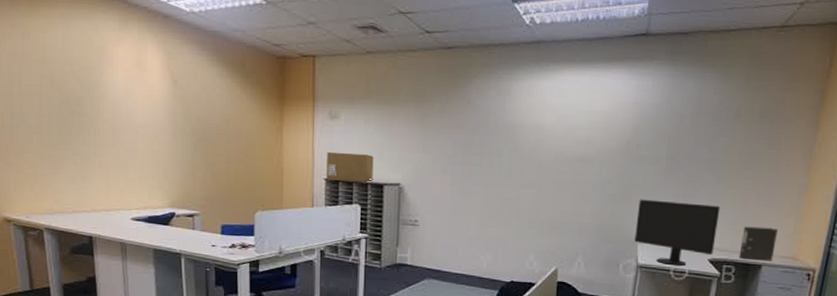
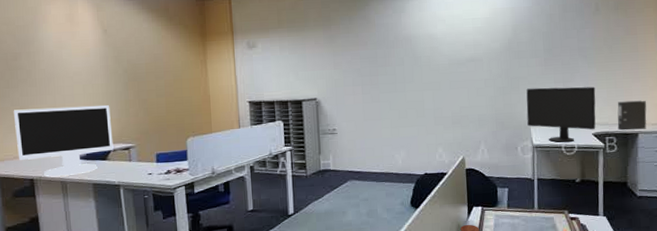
monitor: none [74,160,177,237] -> present [13,105,114,177]
box: present [326,151,374,184] -> none [248,76,292,103]

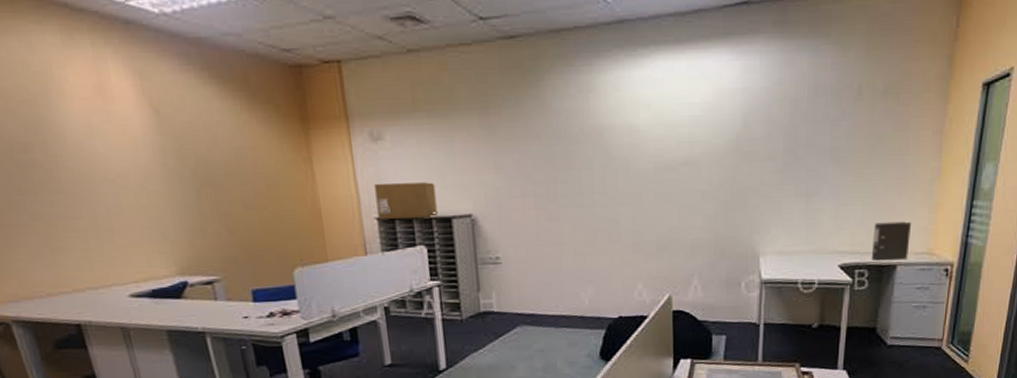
monitor: present [13,105,114,177] -> none [34,221,190,321]
box: none [248,76,292,103] -> present [374,182,438,221]
computer monitor: present [526,86,596,143] -> none [755,202,848,278]

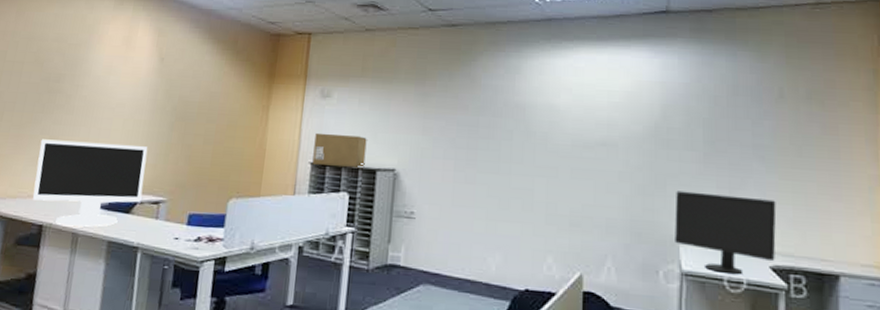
monitor: none [34,221,190,321] -> present [33,139,148,227]
computer monitor: none [755,202,848,278] -> present [675,191,777,275]
binder: present [871,221,911,262] -> none [808,225,853,271]

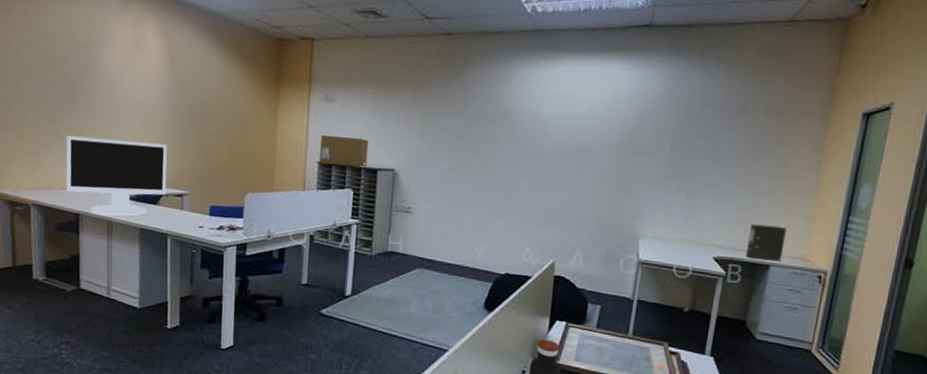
computer monitor: present [675,191,777,275] -> none [636,192,726,264]
binder: none [808,225,853,271] -> present [745,224,786,262]

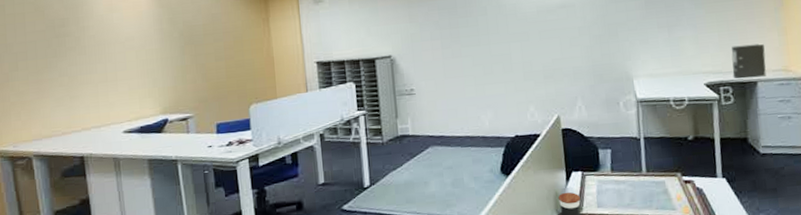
monitor: present [66,135,168,216] -> none [61,72,170,153]
box: present [319,134,369,168] -> none [315,32,364,64]

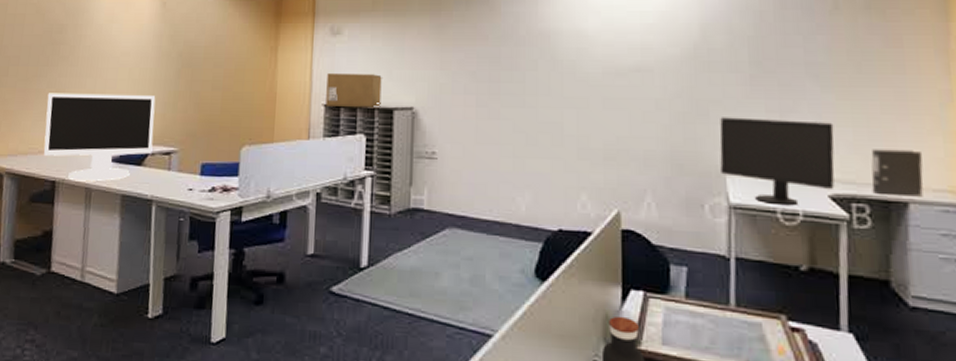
monitor: none [61,72,170,153] -> present [43,93,156,182]
box: none [315,32,364,64] -> present [326,72,382,109]
computer monitor: none [626,30,708,96] -> present [719,117,835,206]

